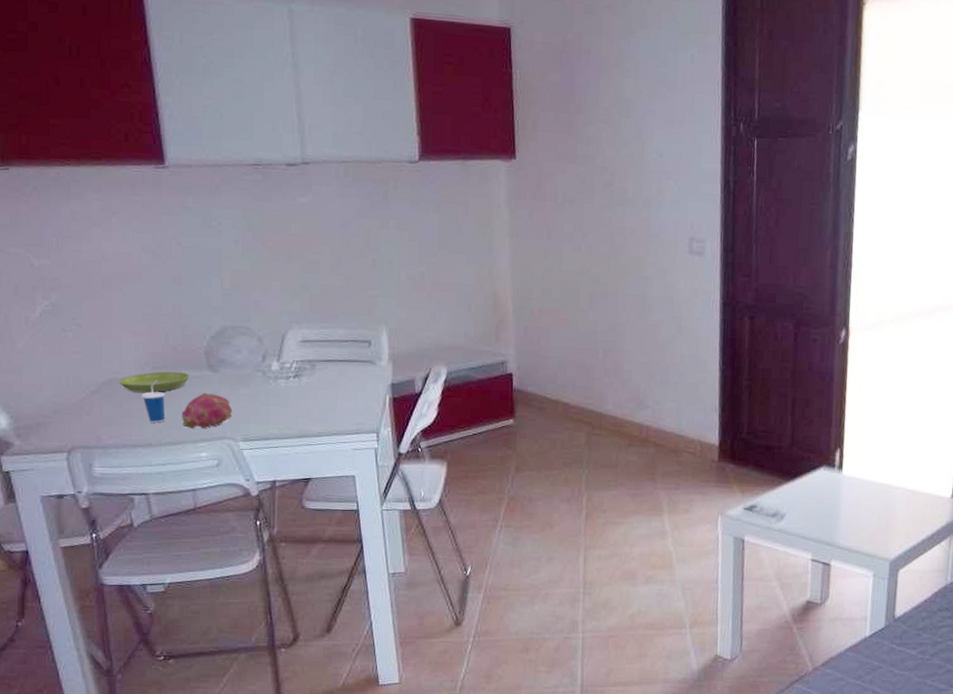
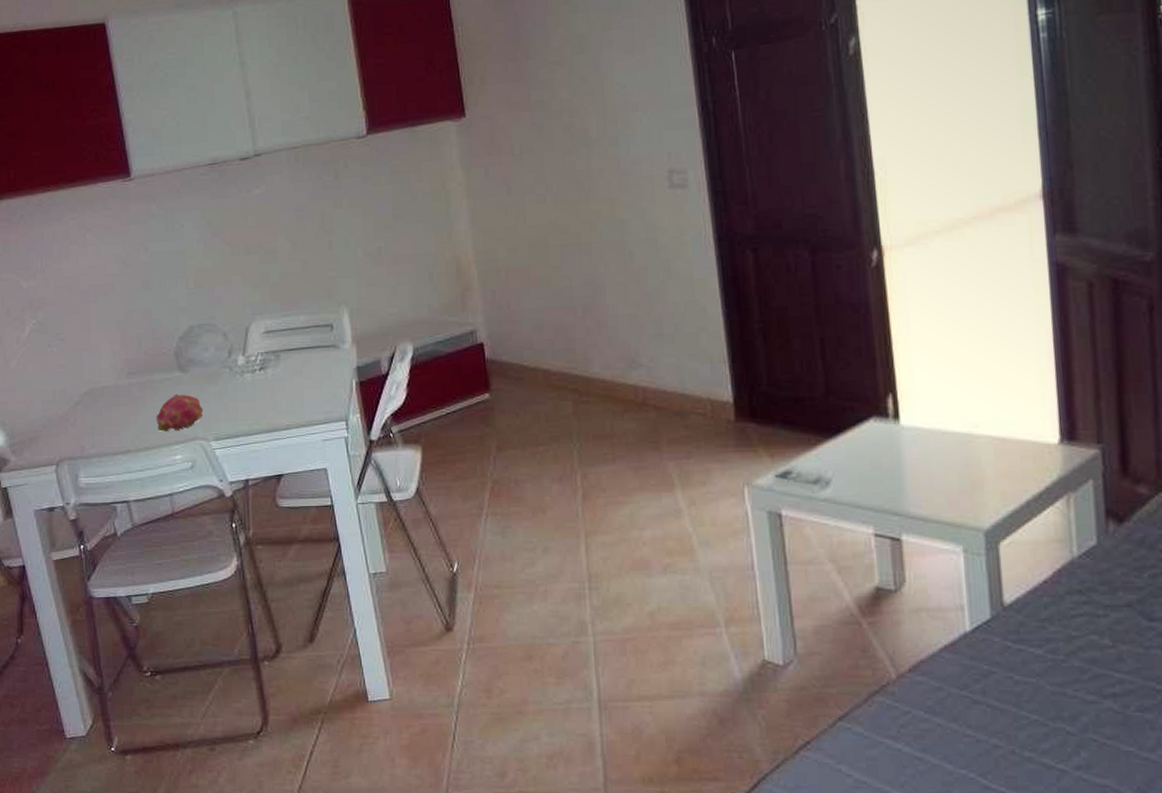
saucer: present [118,371,190,393] -> none [98,375,162,400]
cup: present [142,380,165,423] -> none [120,386,142,429]

